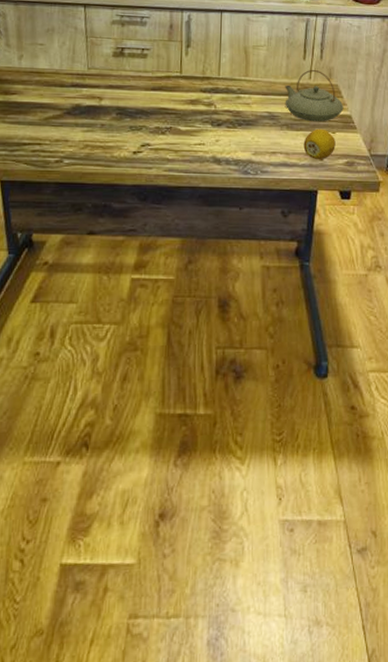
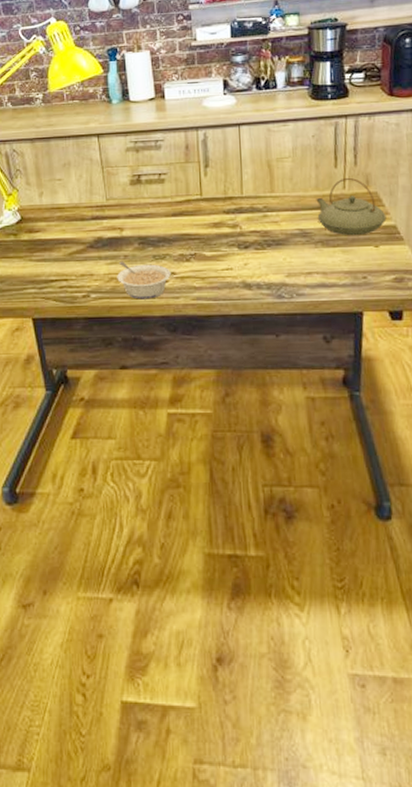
legume: none [92,129,146,168] -> present [117,261,171,300]
fruit: present [303,128,336,160] -> none [342,242,380,278]

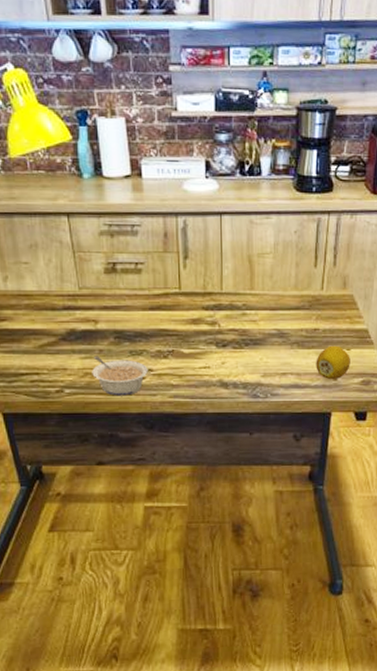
teapot: present [316,177,387,236] -> none [294,278,360,338]
fruit: none [342,242,380,278] -> present [316,345,350,380]

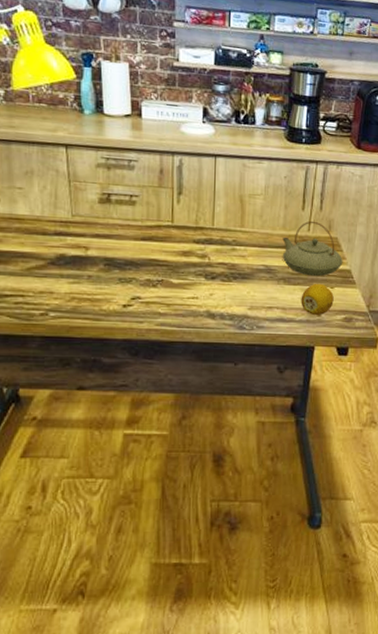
legume: present [92,355,148,396] -> none [79,281,136,322]
teapot: none [294,278,360,338] -> present [282,220,343,277]

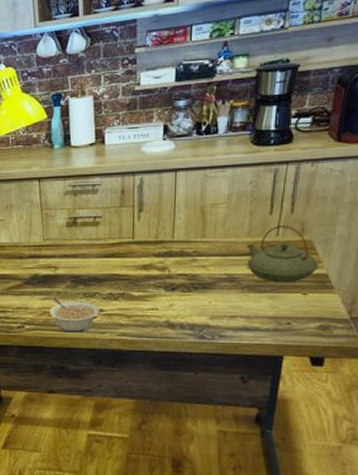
legume: none [79,281,136,322] -> present [49,297,99,333]
fruit: present [301,283,334,316] -> none [267,290,307,324]

